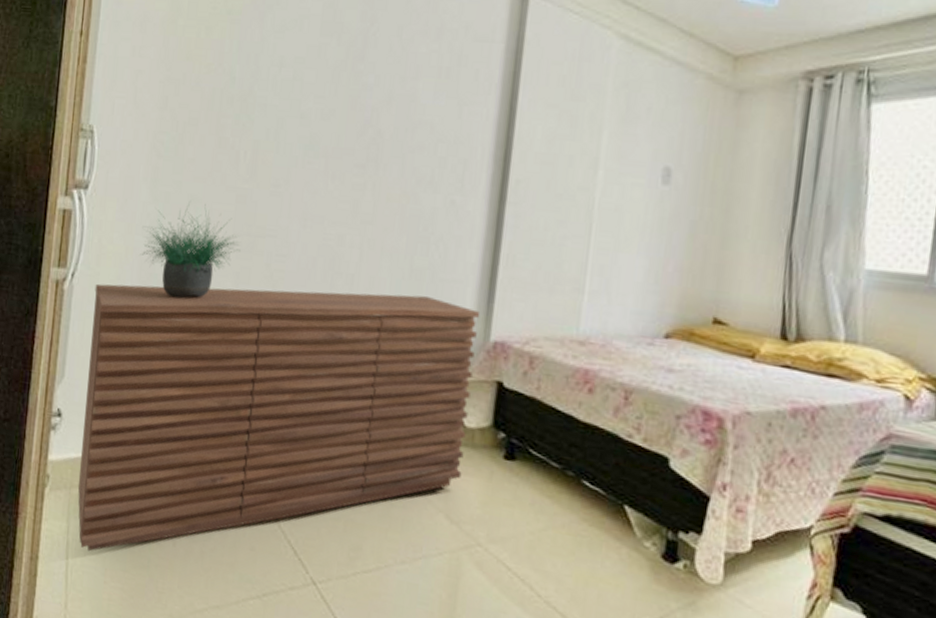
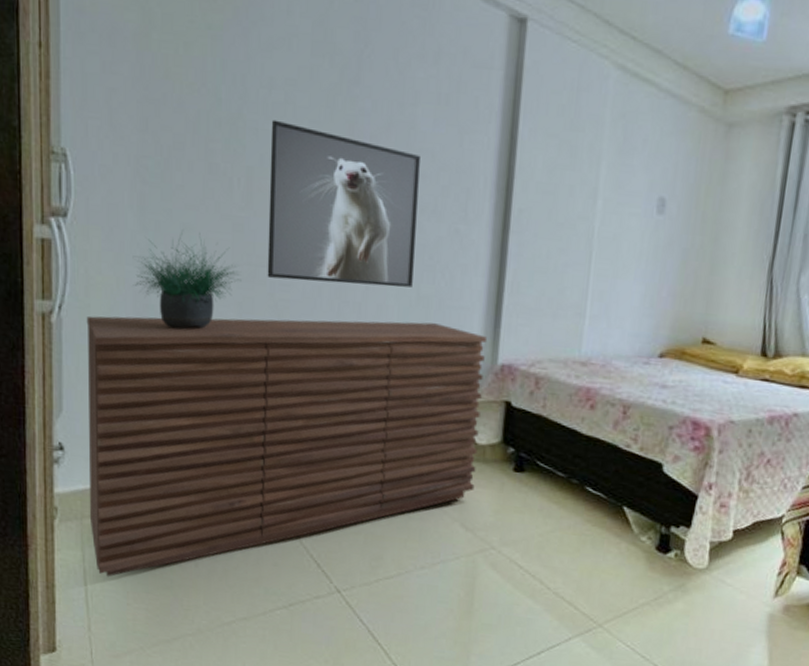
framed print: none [265,95,421,259] -> present [267,119,422,288]

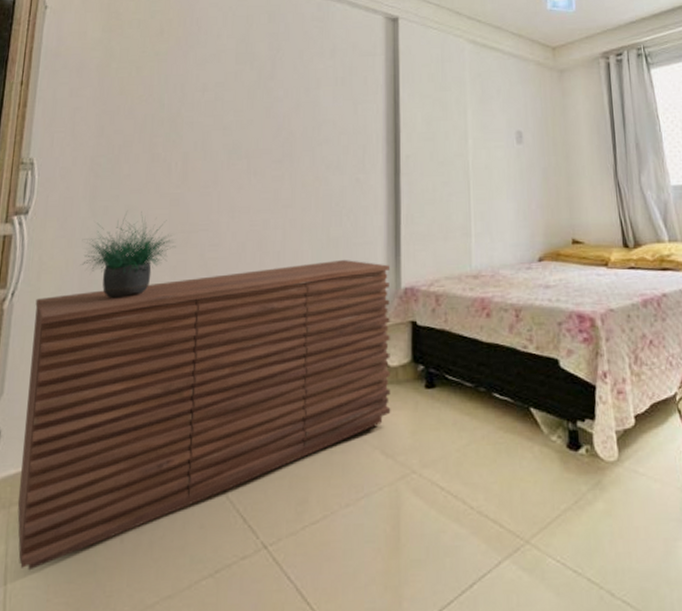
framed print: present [267,119,422,288] -> none [198,114,325,241]

